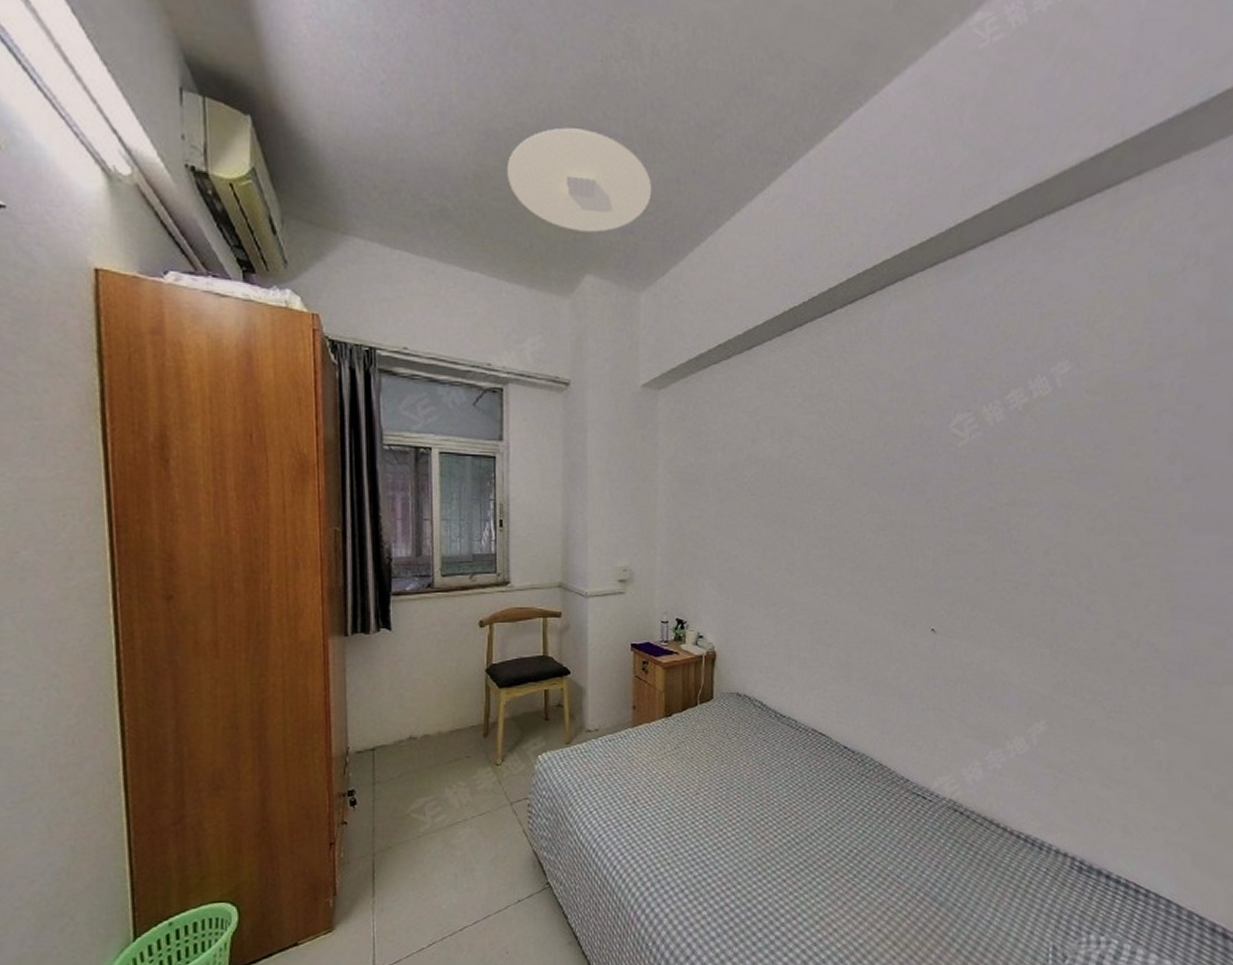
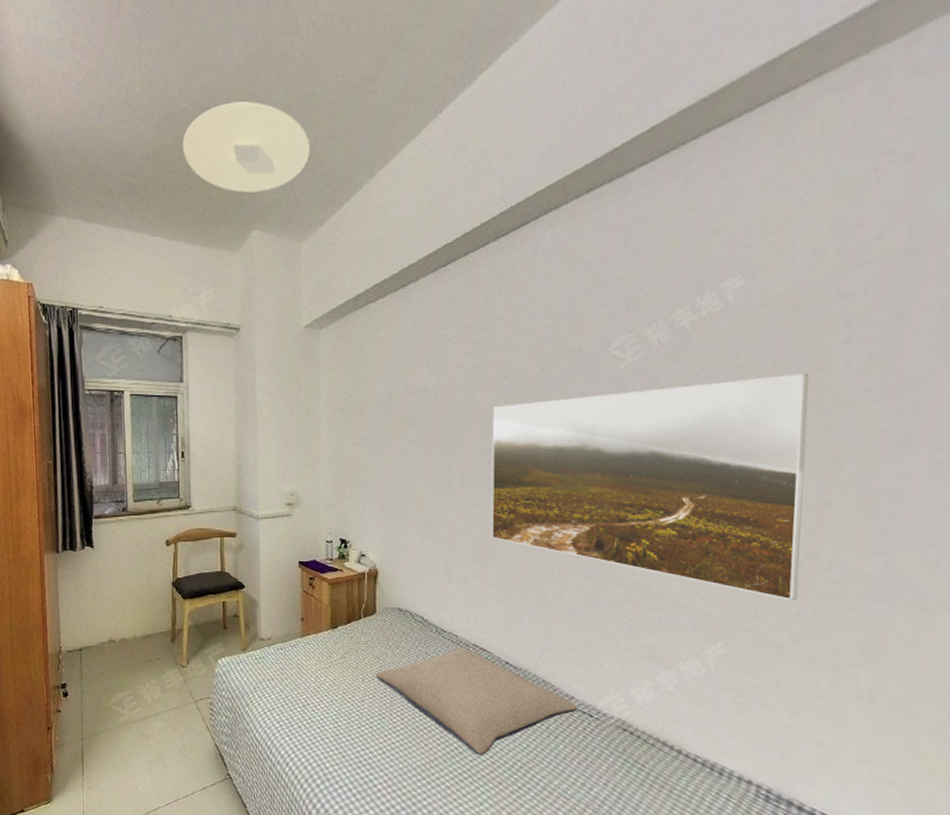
pillow: none [711,733,913,845] -> present [375,647,578,756]
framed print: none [832,459,1124,679] -> present [491,373,808,602]

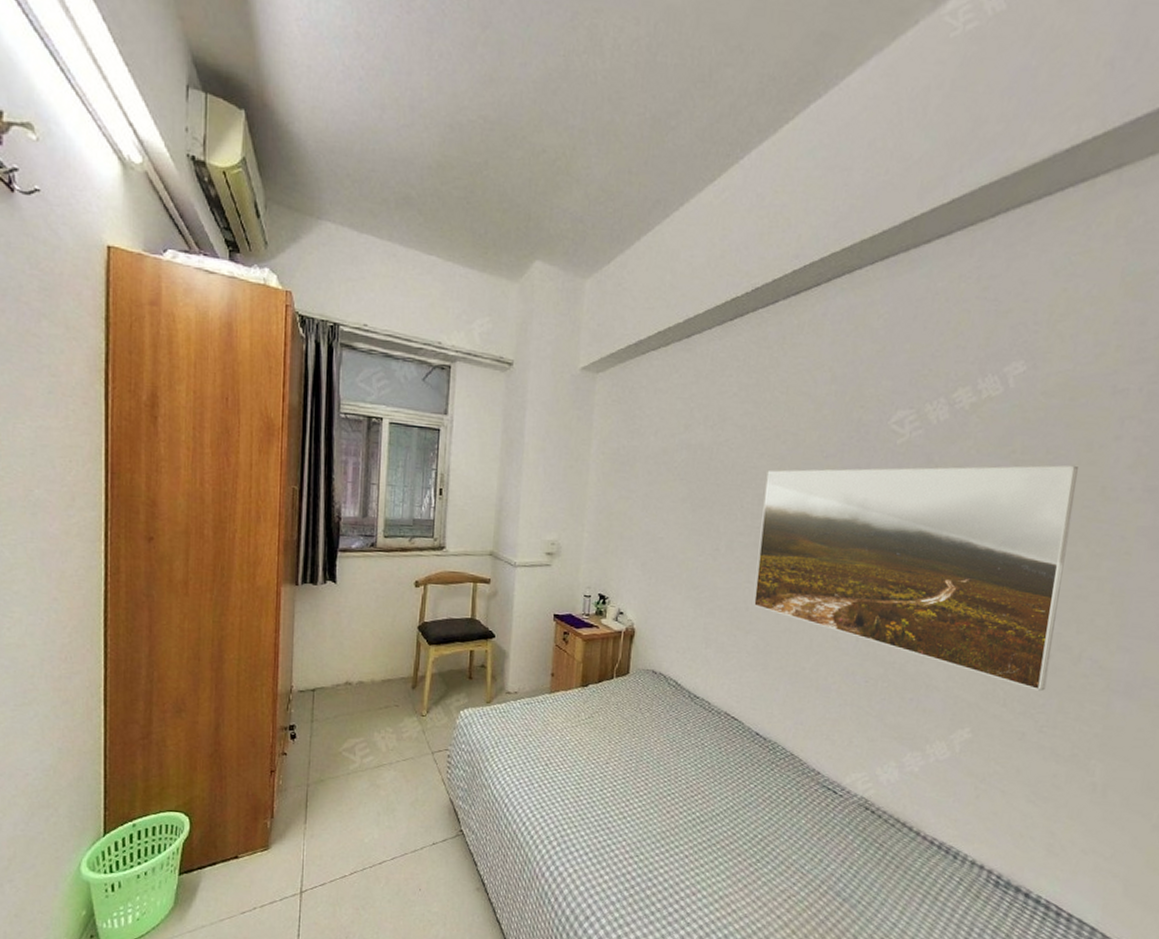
ceiling light: present [183,101,311,193] -> none [468,120,604,221]
pillow: present [375,647,578,756] -> none [622,715,824,826]

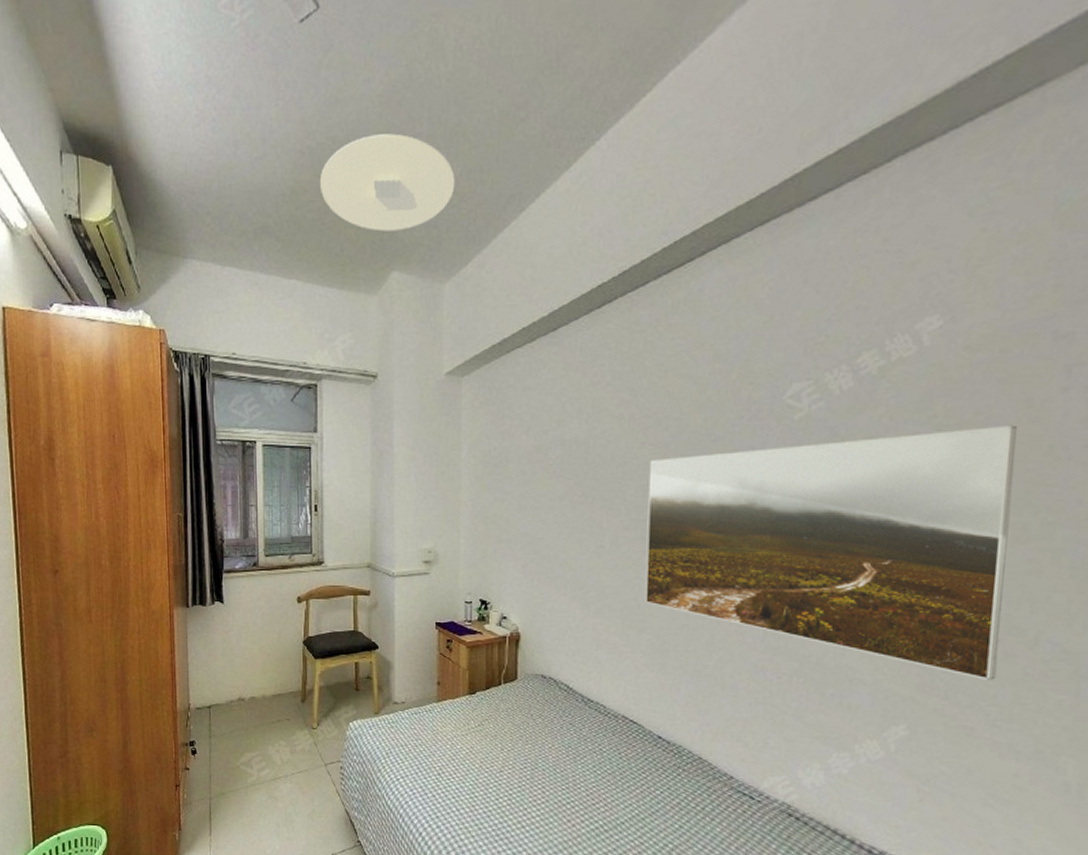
ceiling light: none [468,120,604,221] -> present [321,133,456,232]

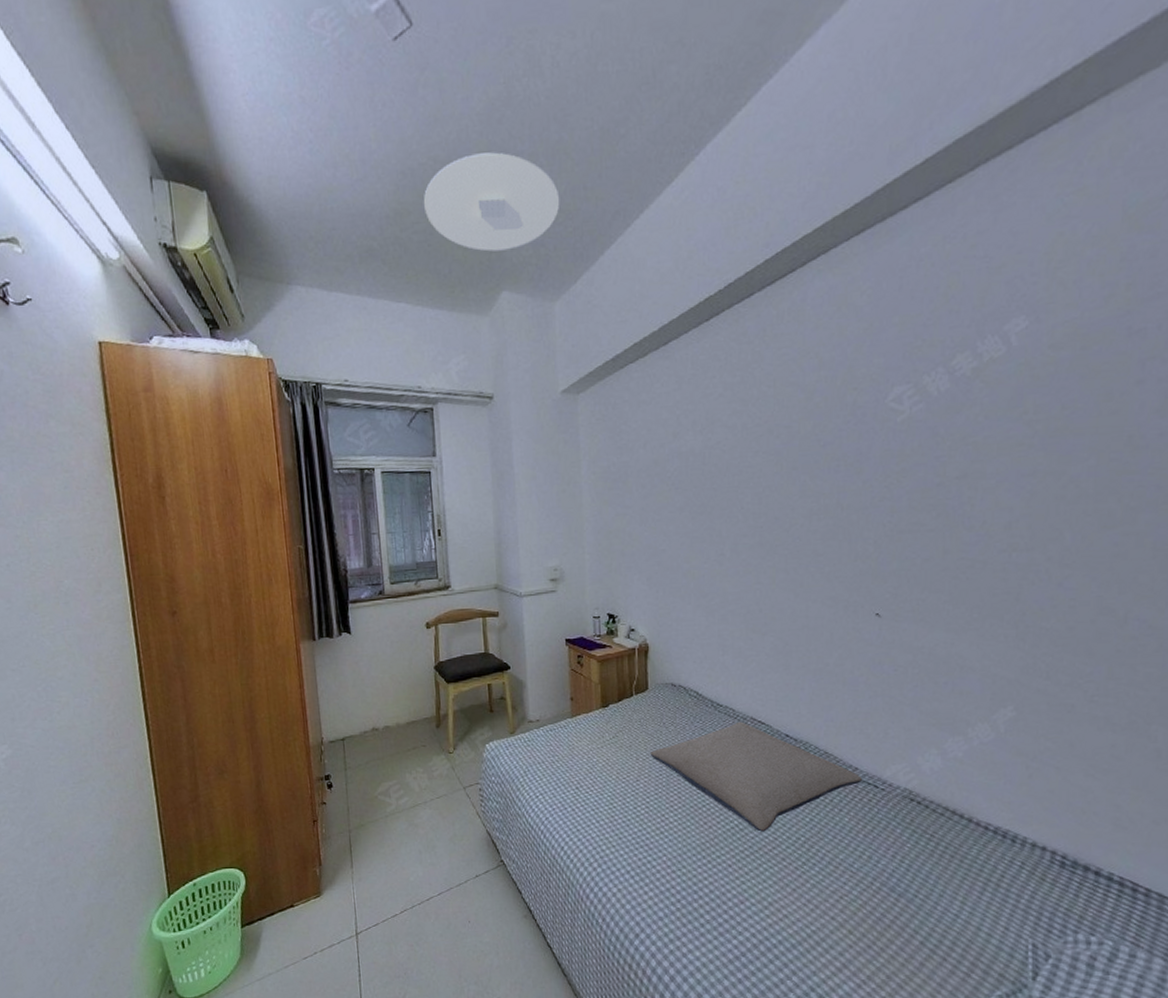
pillow: none [515,719,738,835] -> present [649,721,863,832]
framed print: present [644,425,1017,681] -> none [764,417,1099,660]

